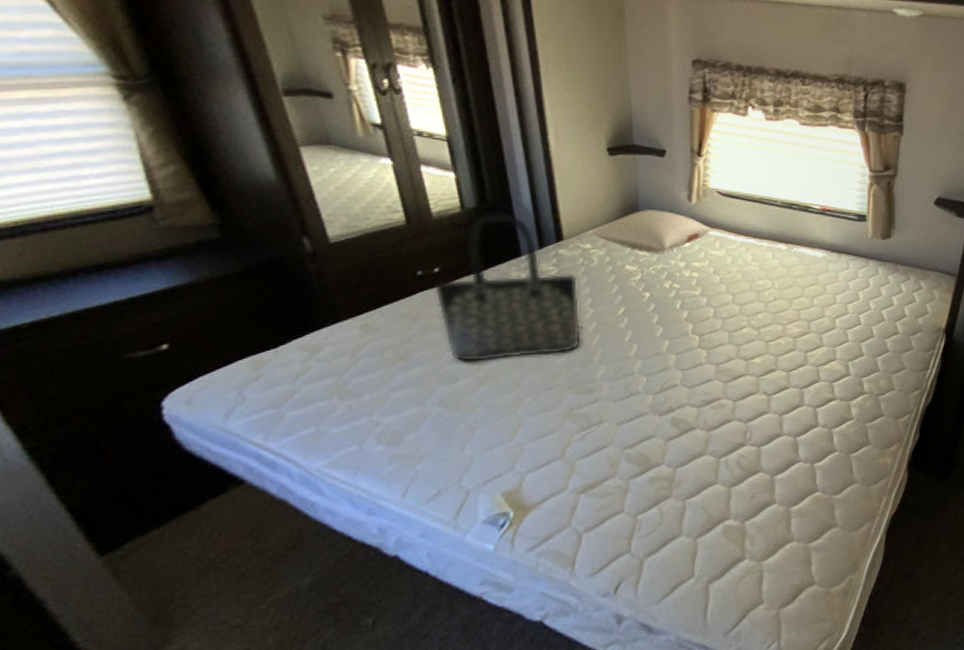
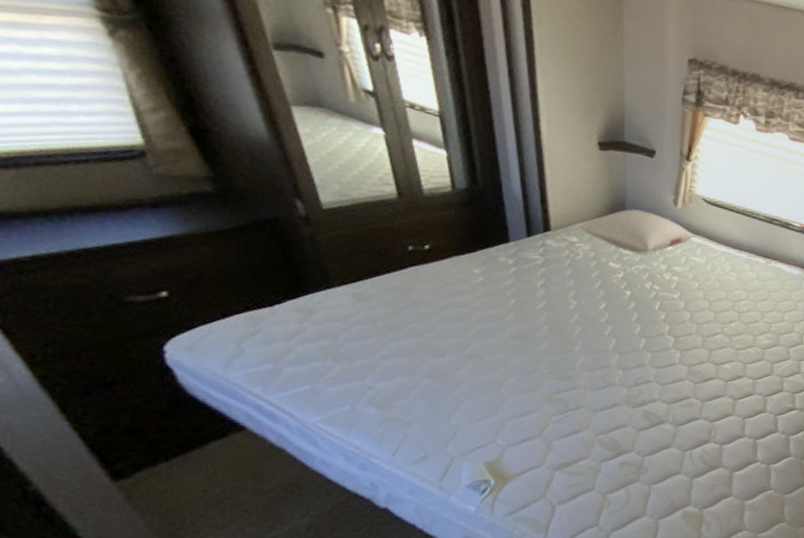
tote bag: present [433,210,582,363] -> none [423,193,565,342]

